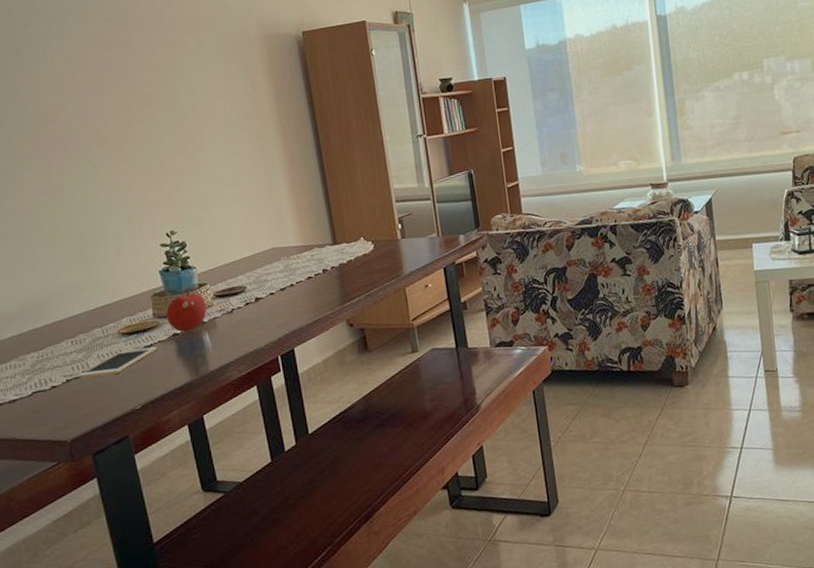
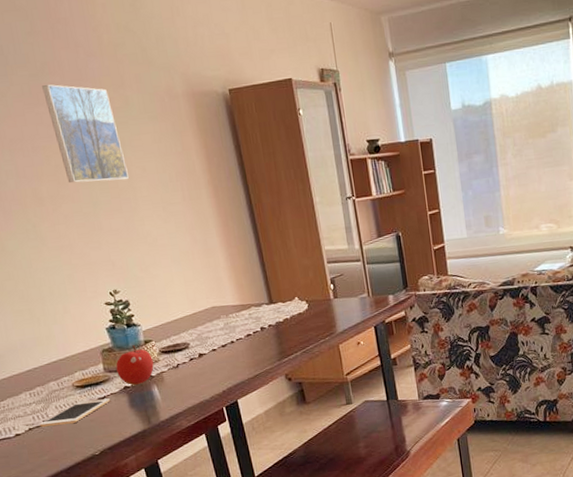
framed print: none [117,28,195,123] -> present [42,84,129,183]

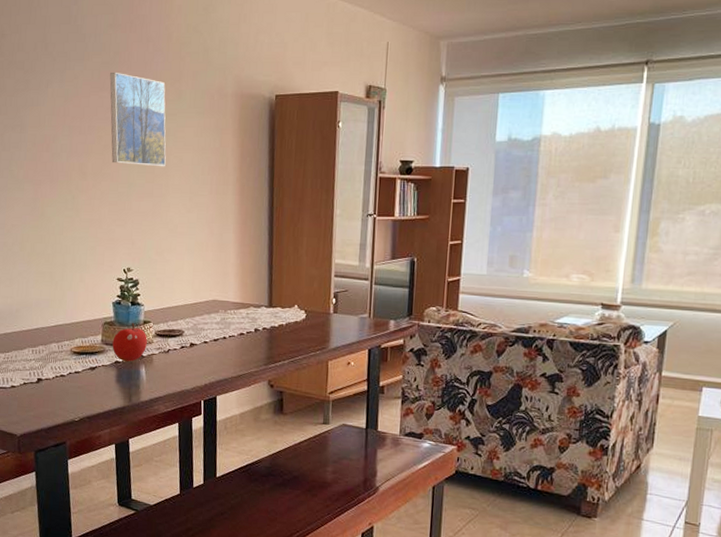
cell phone: present [39,398,111,427] -> none [33,367,101,387]

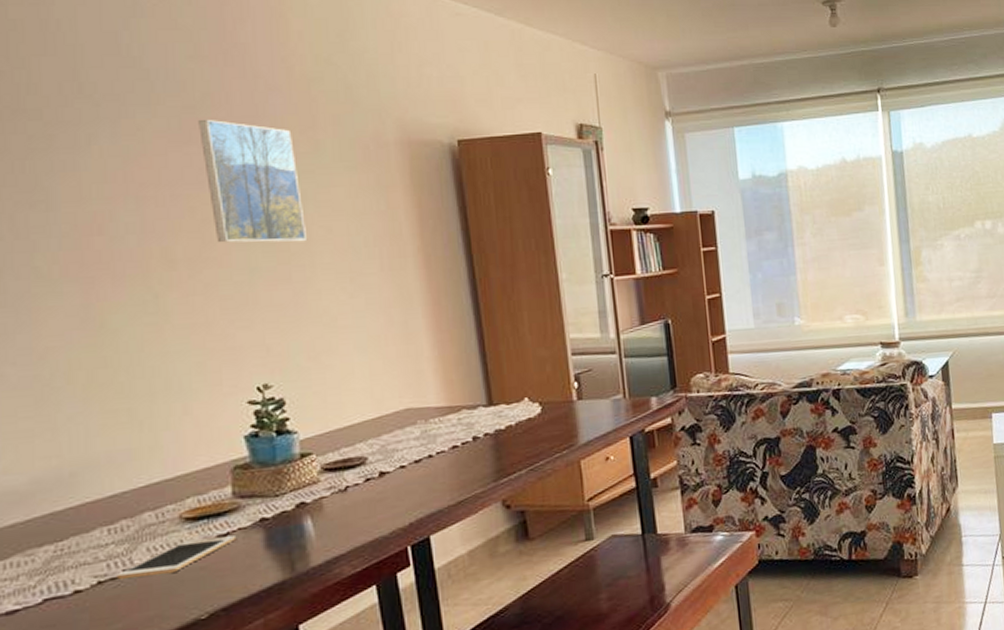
cell phone: none [33,367,101,387] -> present [116,535,237,579]
fruit: present [112,323,147,362] -> none [252,460,310,517]

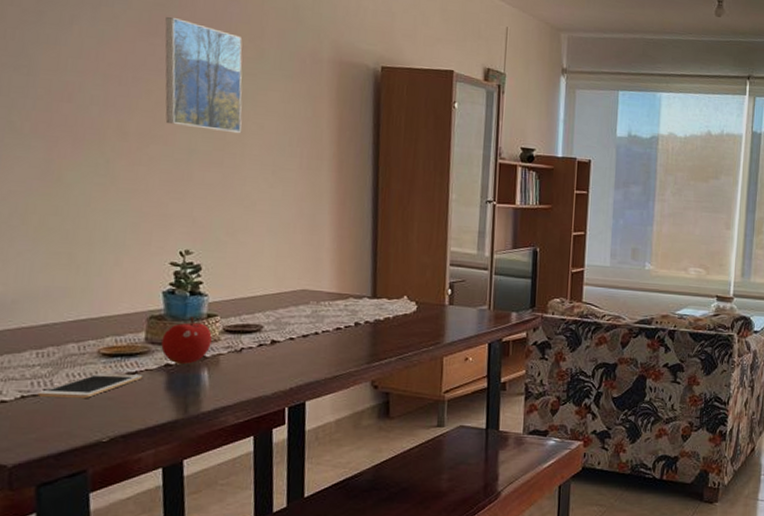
fruit: none [252,460,310,517] -> present [161,317,212,365]

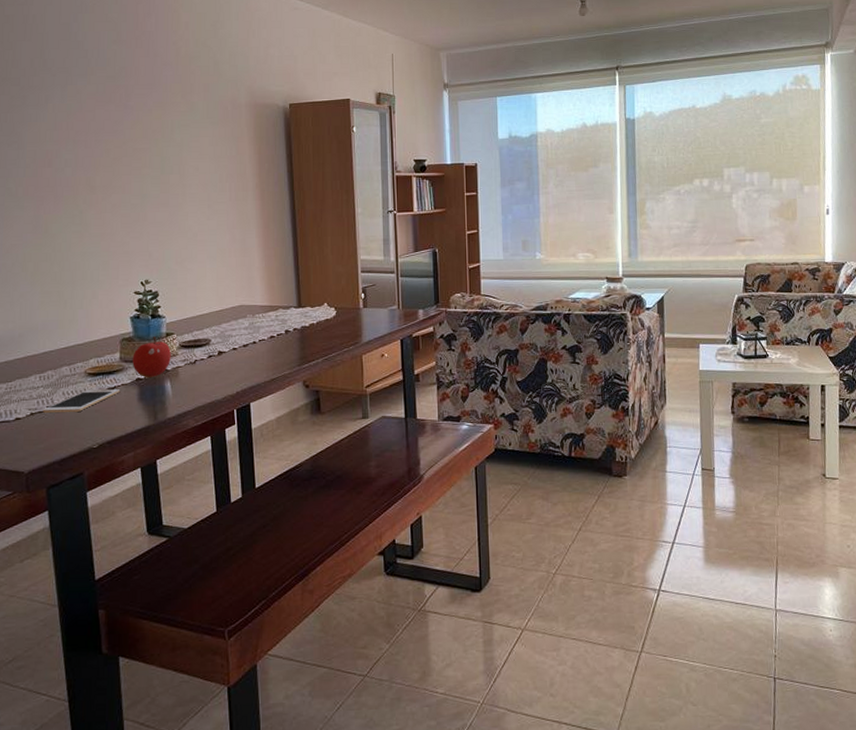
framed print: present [165,16,243,134] -> none [116,86,181,177]

